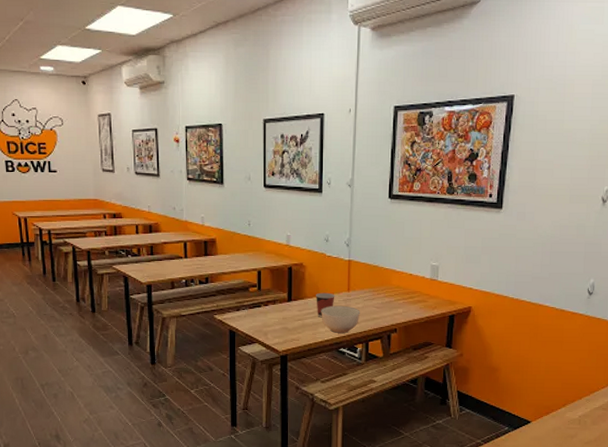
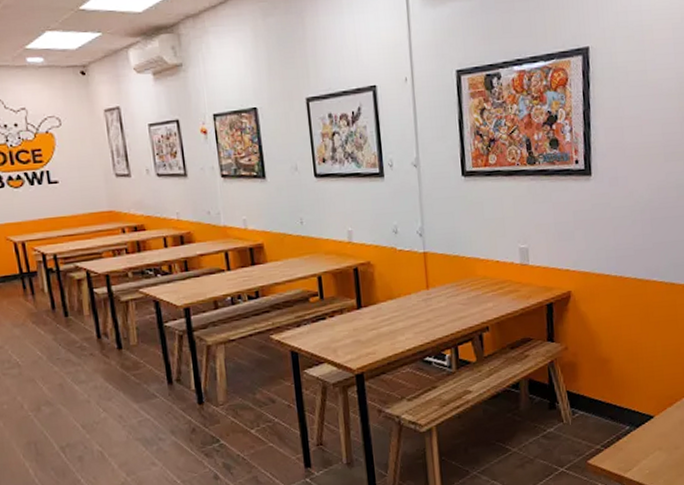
cup: present [316,292,335,318] -> none [390,293,413,324]
bowl: present [321,305,361,333] -> none [398,306,445,340]

